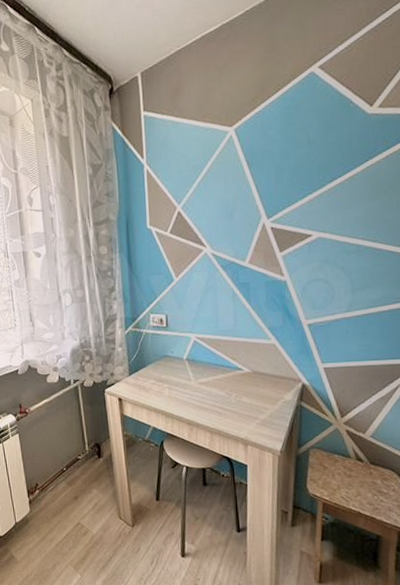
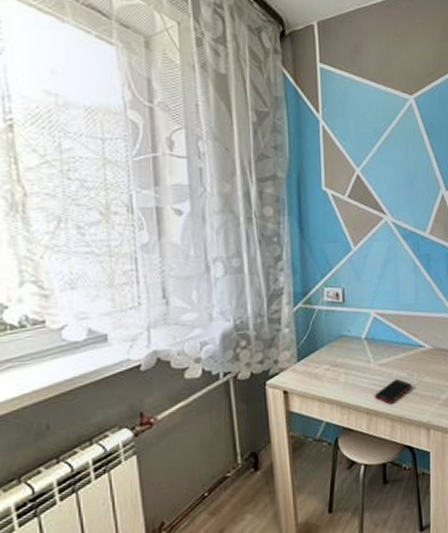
cell phone: none [195,396,231,418] -> present [375,378,412,404]

